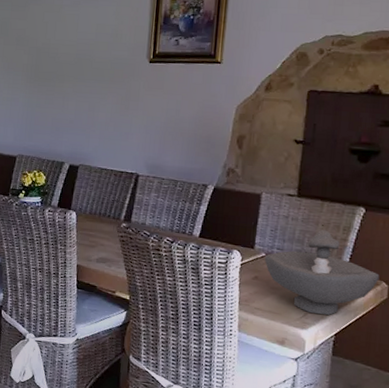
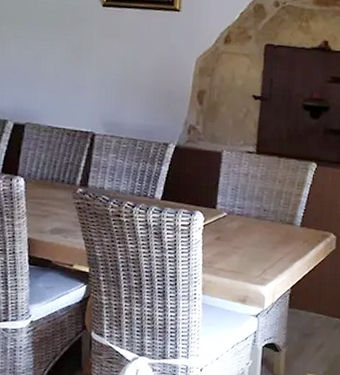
decorative bowl: present [265,229,380,315] -> none [227,186,329,269]

